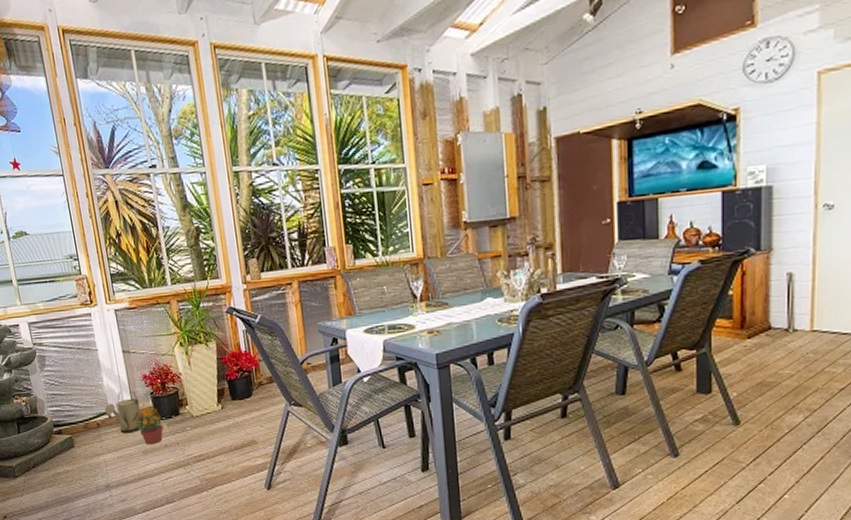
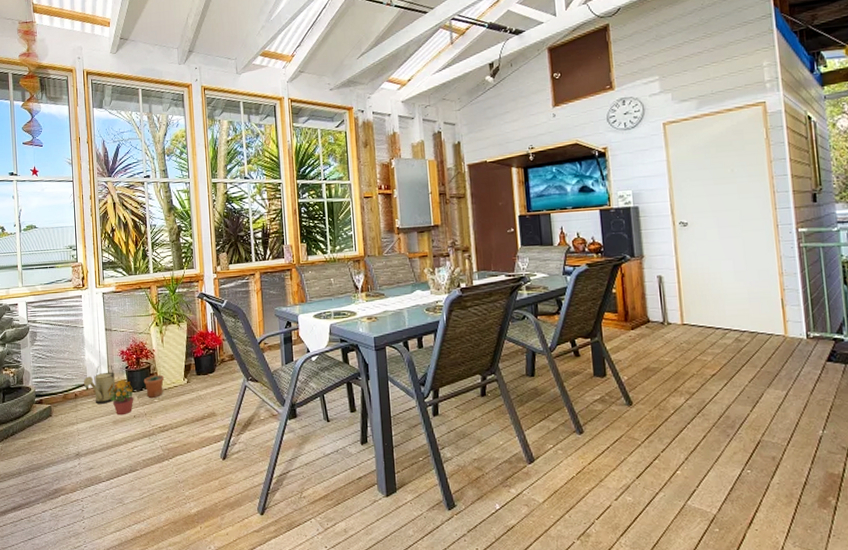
planter: none [172,400,196,426] -> present [143,374,165,398]

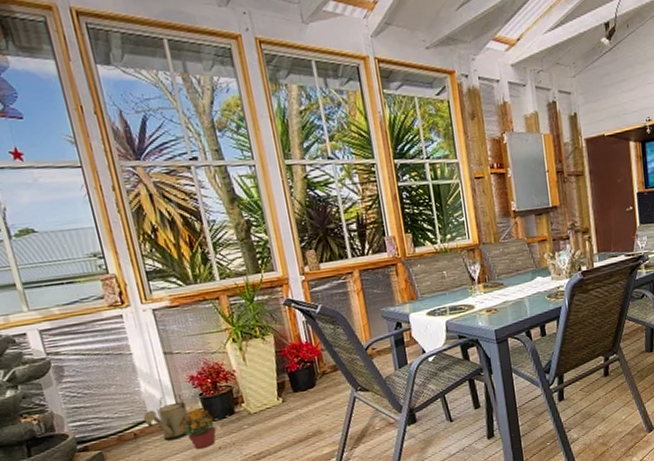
planter: present [143,374,165,398] -> none [225,397,254,425]

